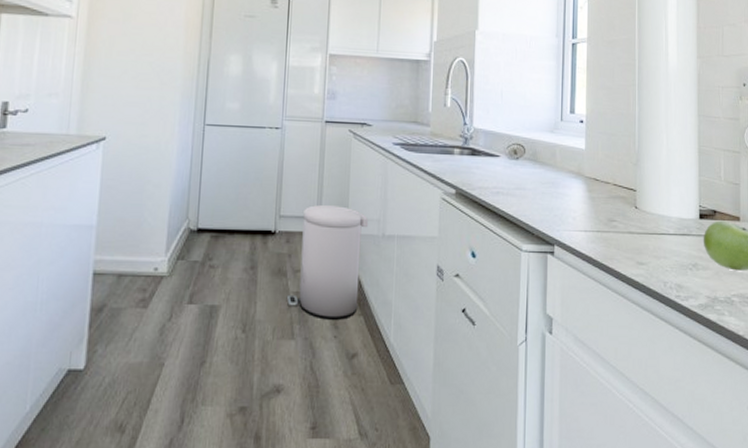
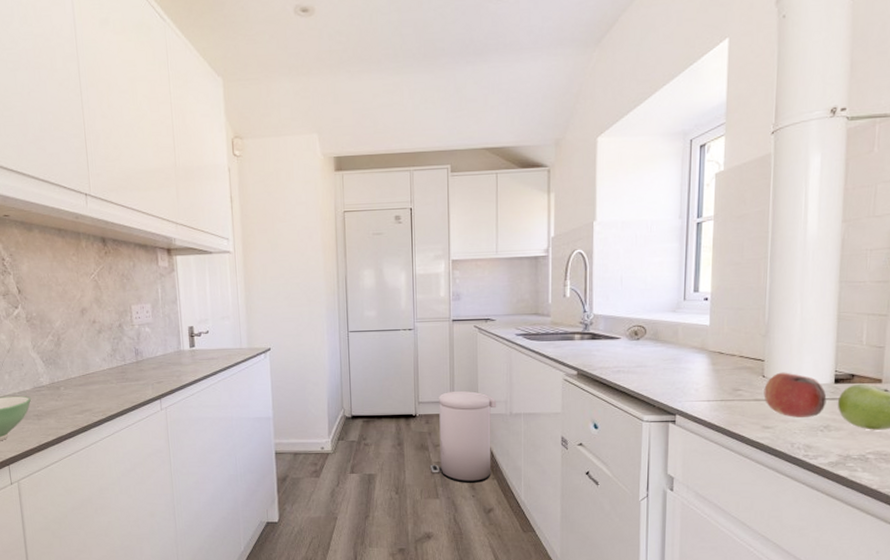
fruit: none [637,204,693,254] -> present [764,372,827,418]

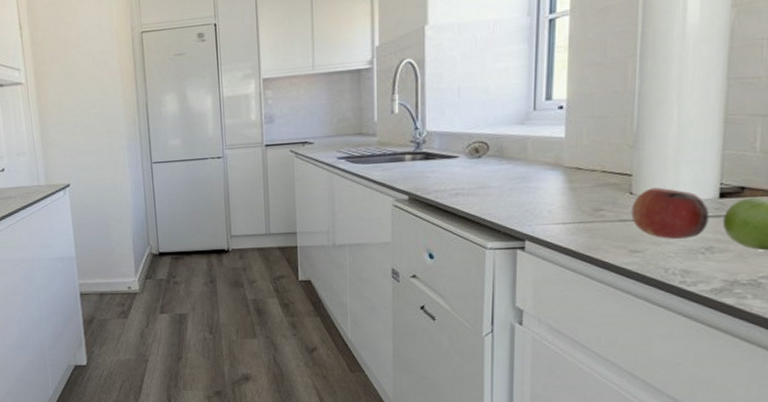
pedal bin: present [429,390,497,483] -> none [245,221,318,321]

